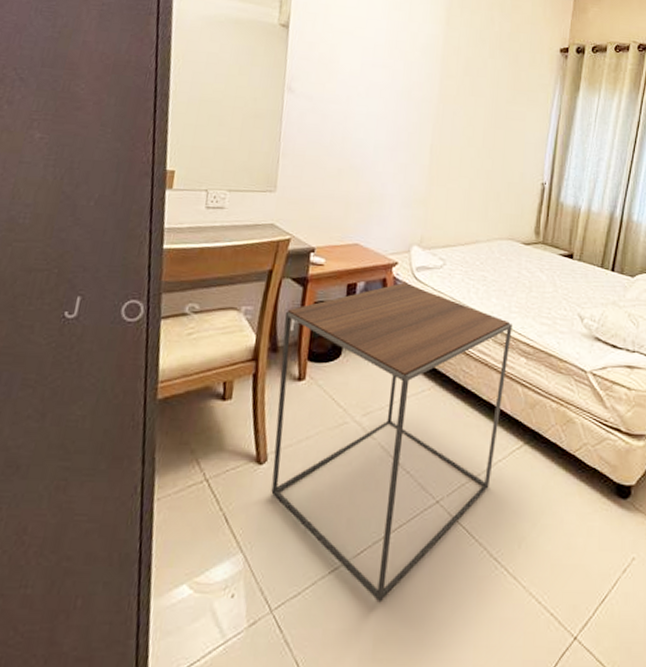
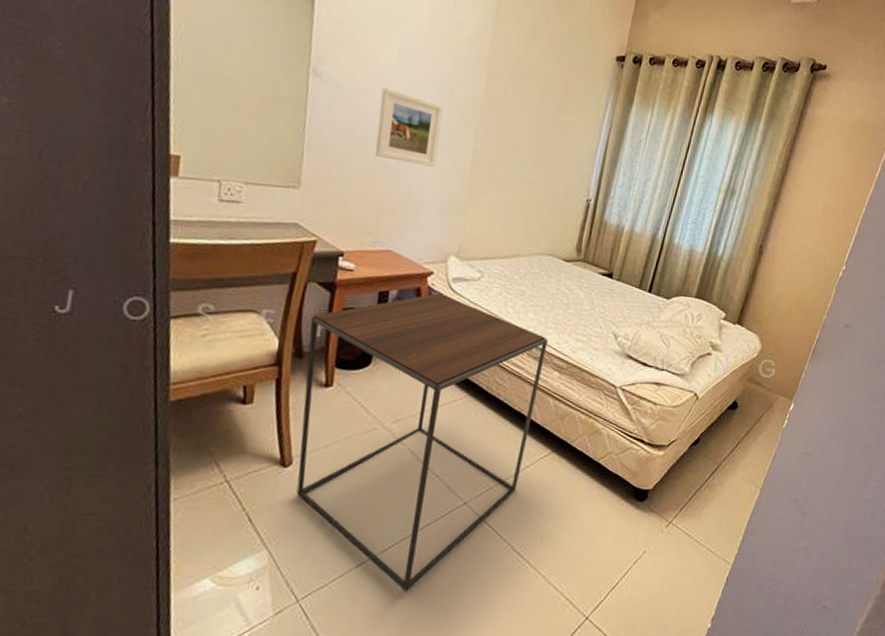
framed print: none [342,95,402,163] -> present [375,87,443,167]

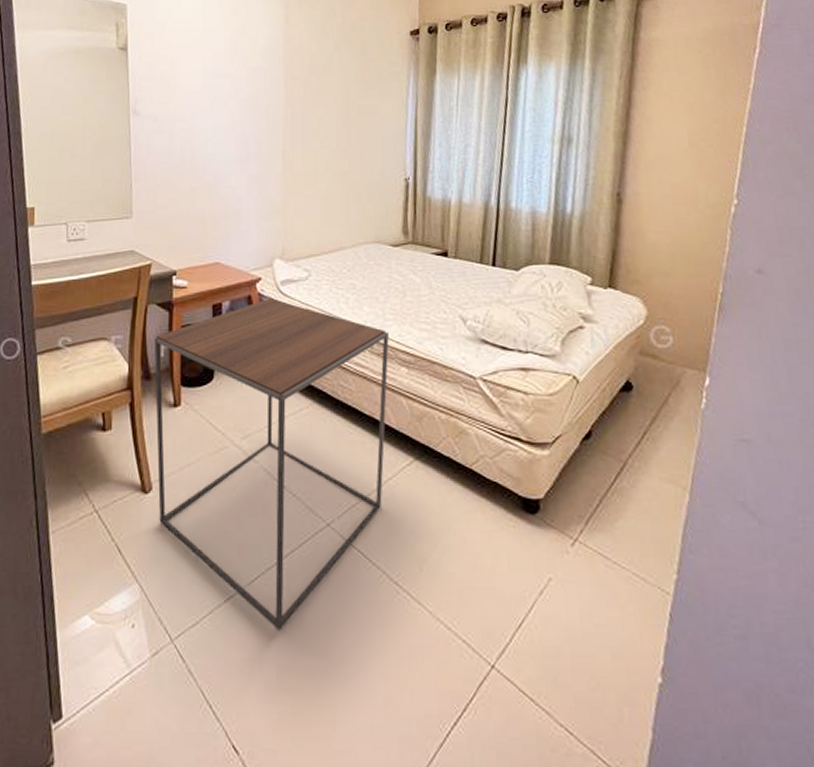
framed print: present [375,87,443,167] -> none [192,111,249,176]

